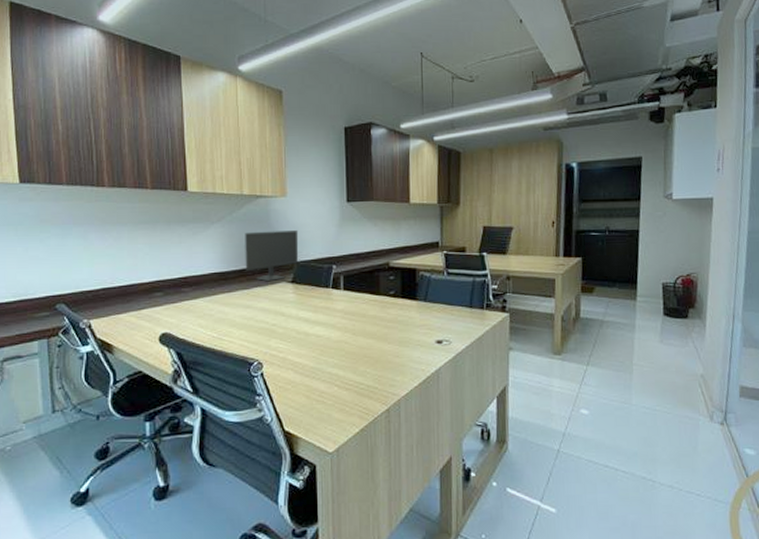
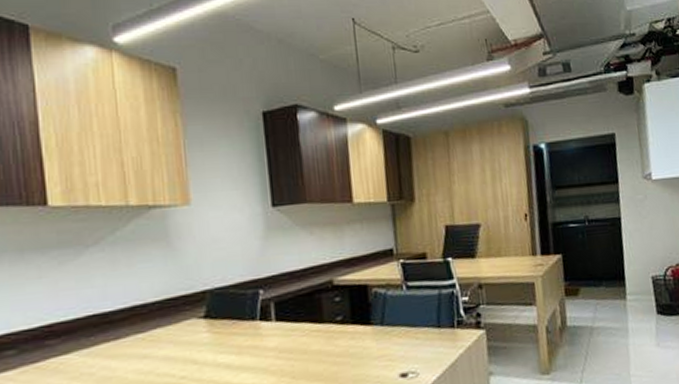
computer monitor: present [245,231,299,282] -> none [135,248,212,321]

